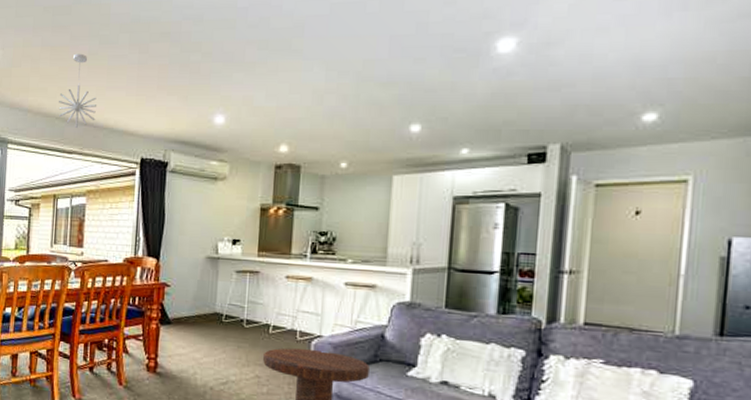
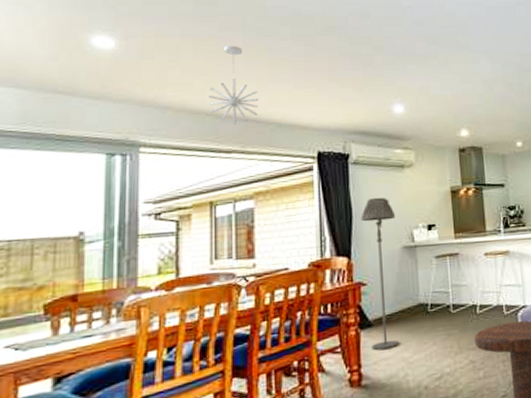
floor lamp: none [168,206,204,347] -> present [360,197,400,350]

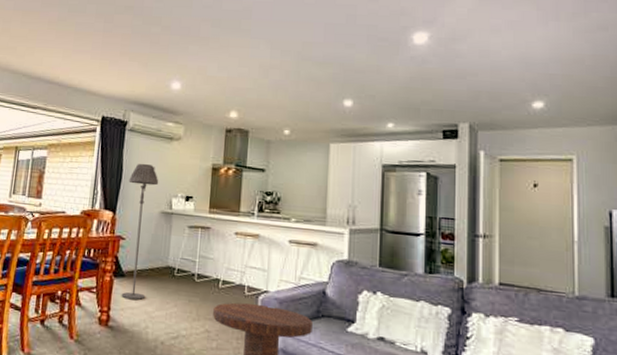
pendant light: present [209,45,258,126] -> none [25,18,63,86]

